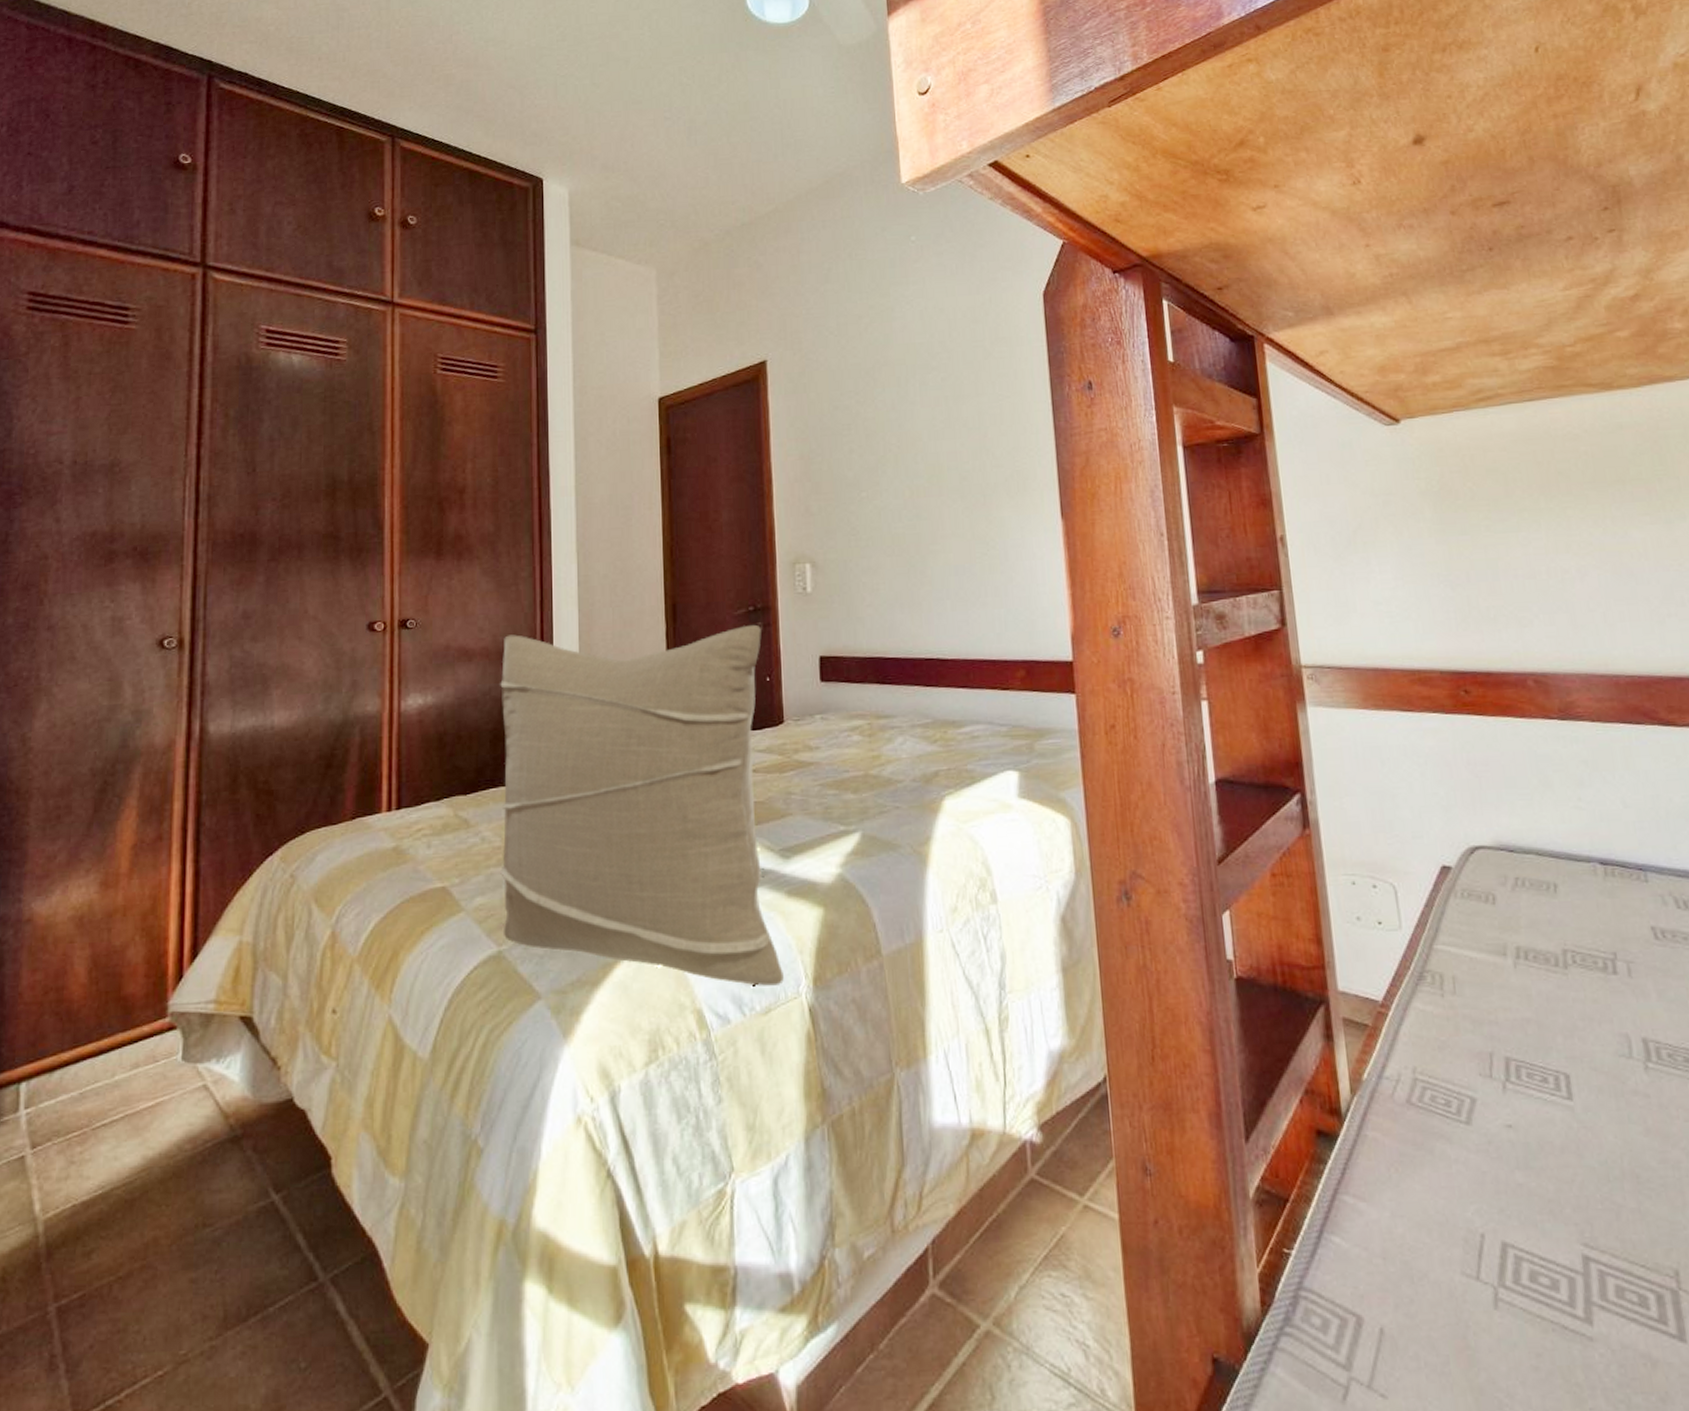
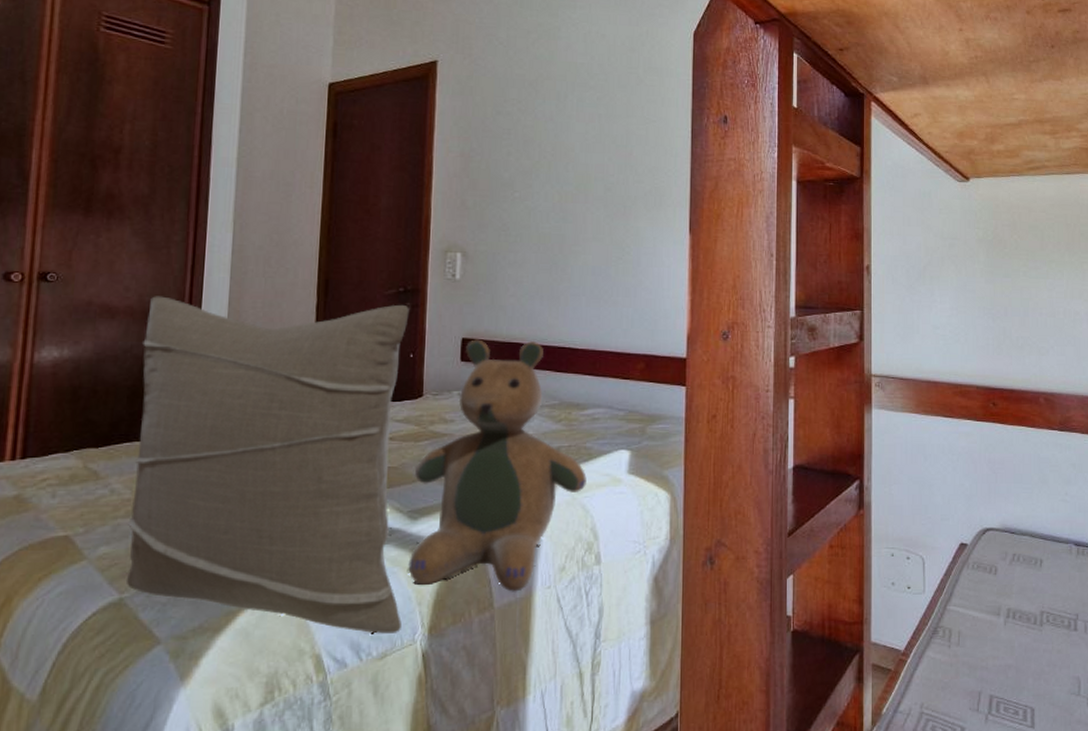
teddy bear: none [783,653,972,937] -> present [408,339,587,592]

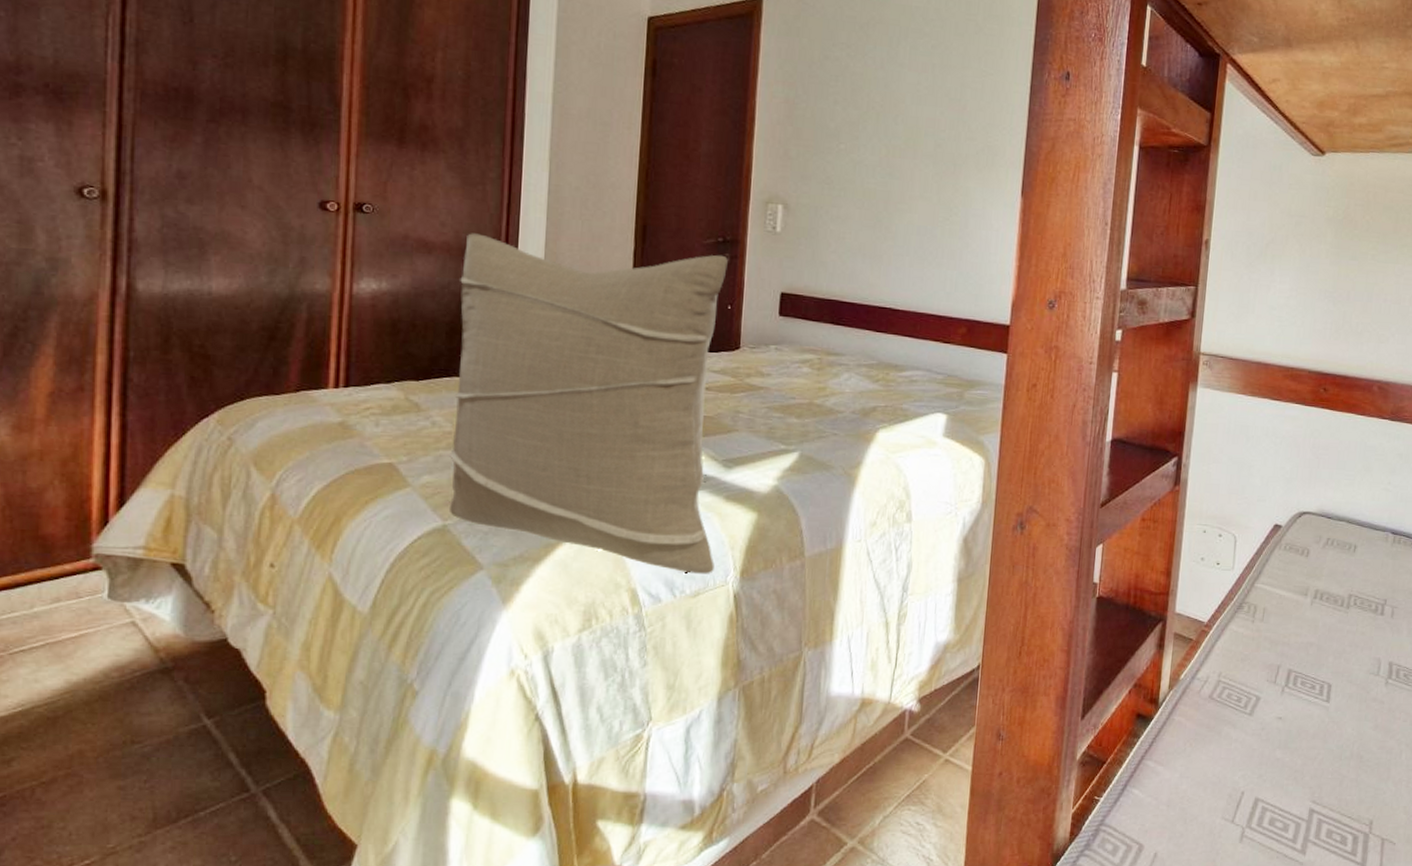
teddy bear: present [408,339,587,592] -> none [721,294,902,543]

